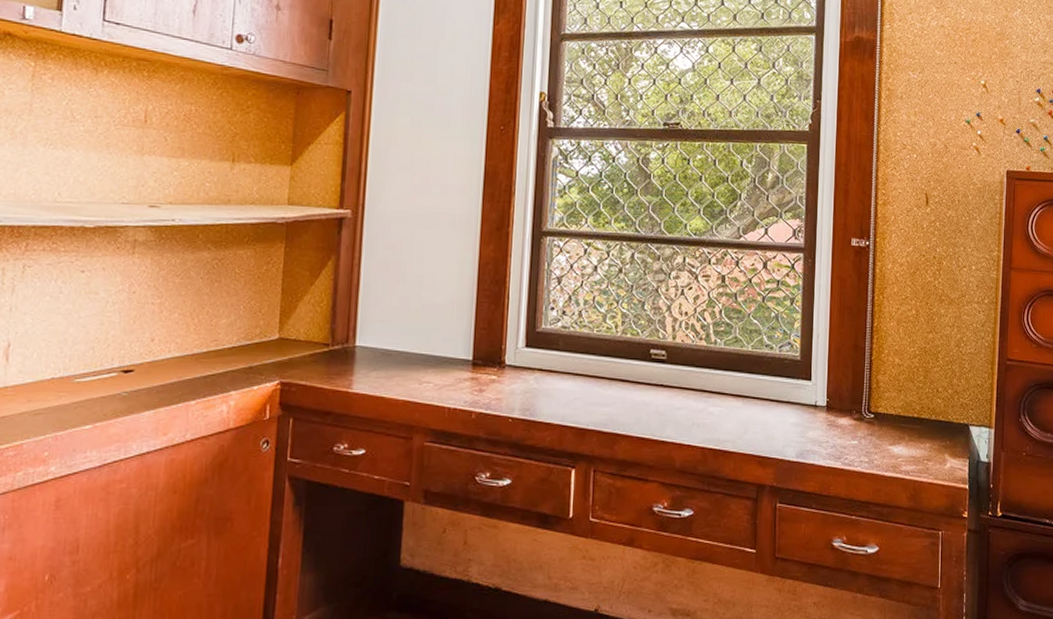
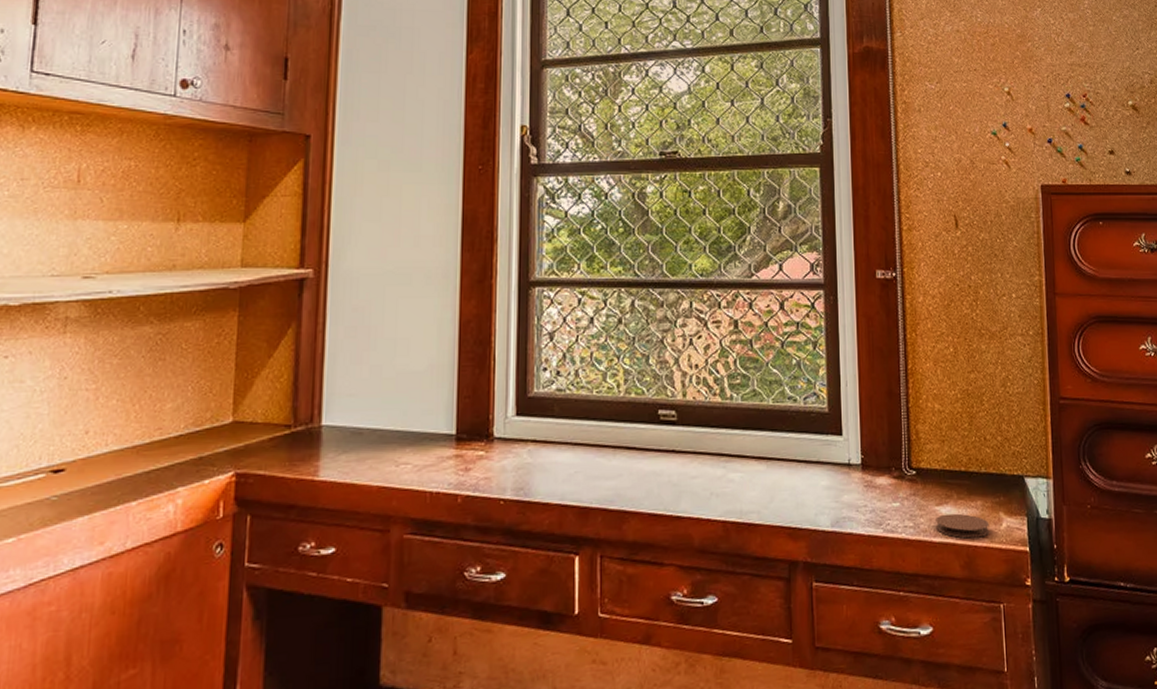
coaster: none [888,453,935,475] -> present [936,513,990,539]

